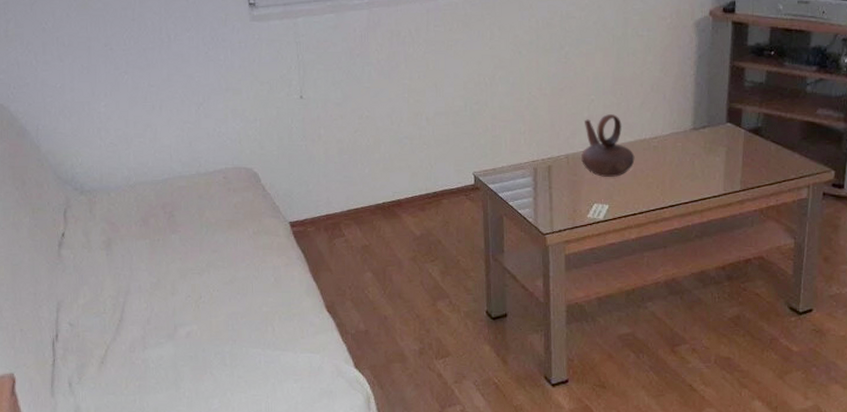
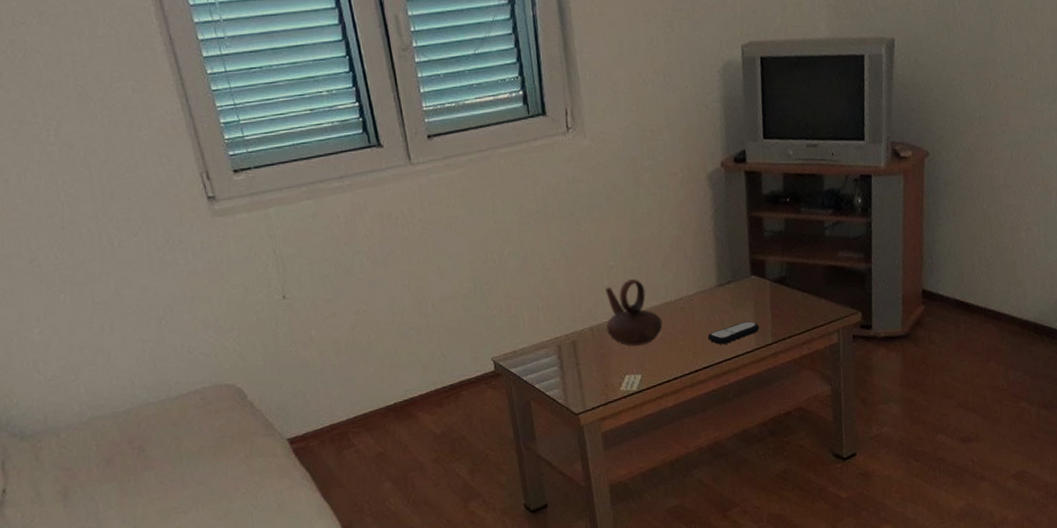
remote control: none [677,167,729,186] -> present [707,321,760,345]

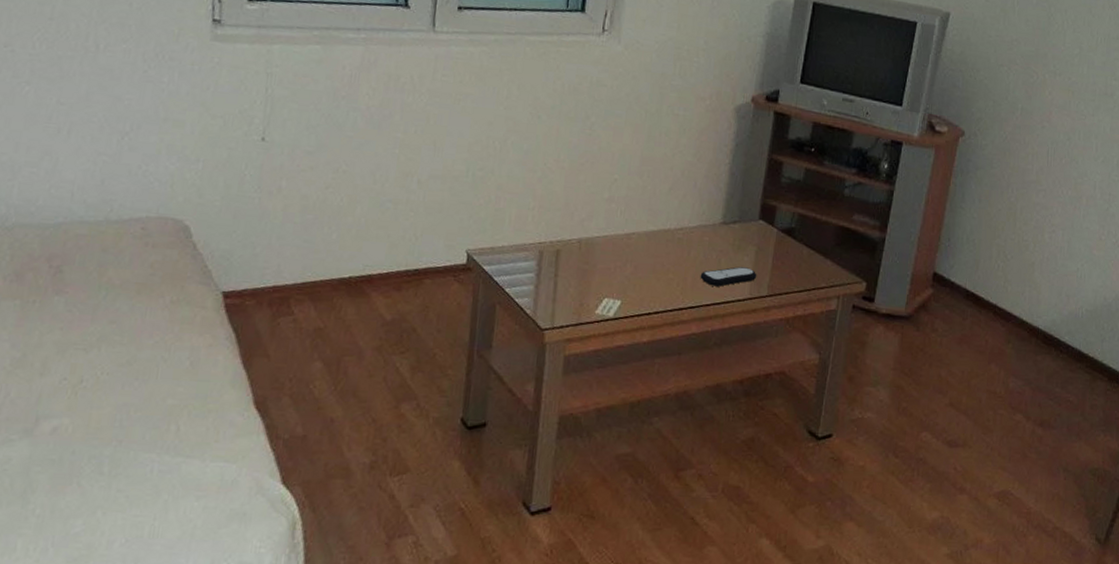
teapot: present [606,279,663,346] -> none [596,197,656,269]

